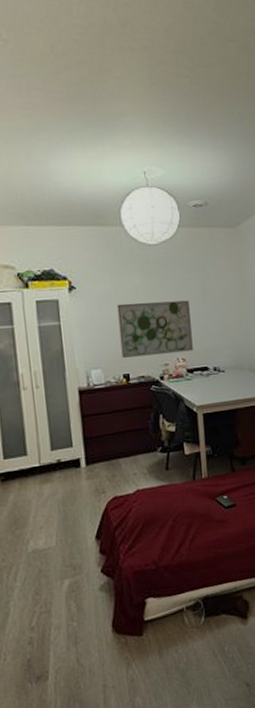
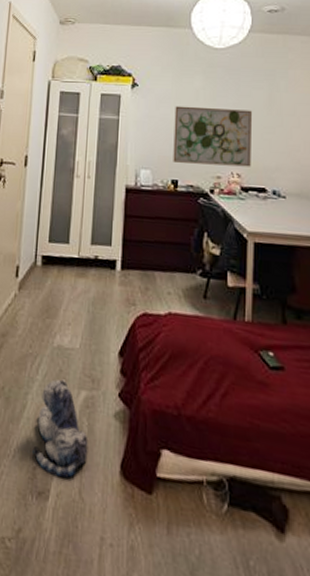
plush toy: none [24,577,80,659] -> present [32,379,89,478]

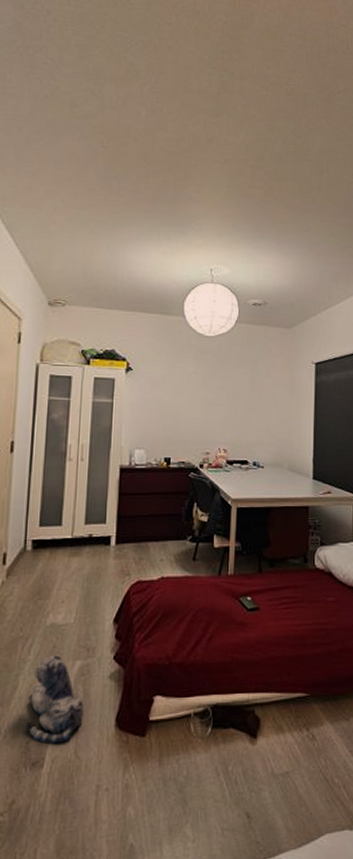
wall art: present [173,106,252,167] -> none [166,389,237,443]

